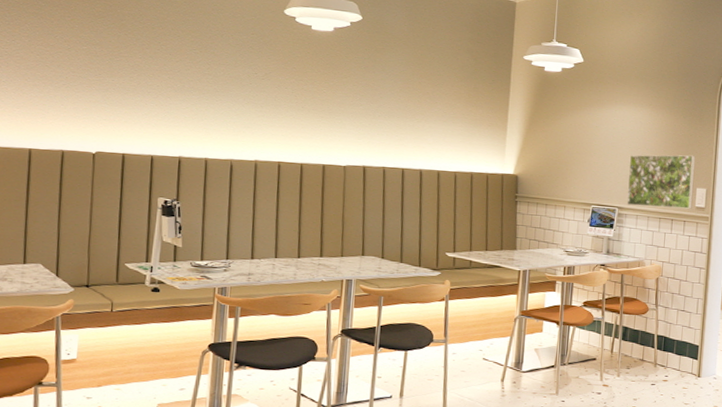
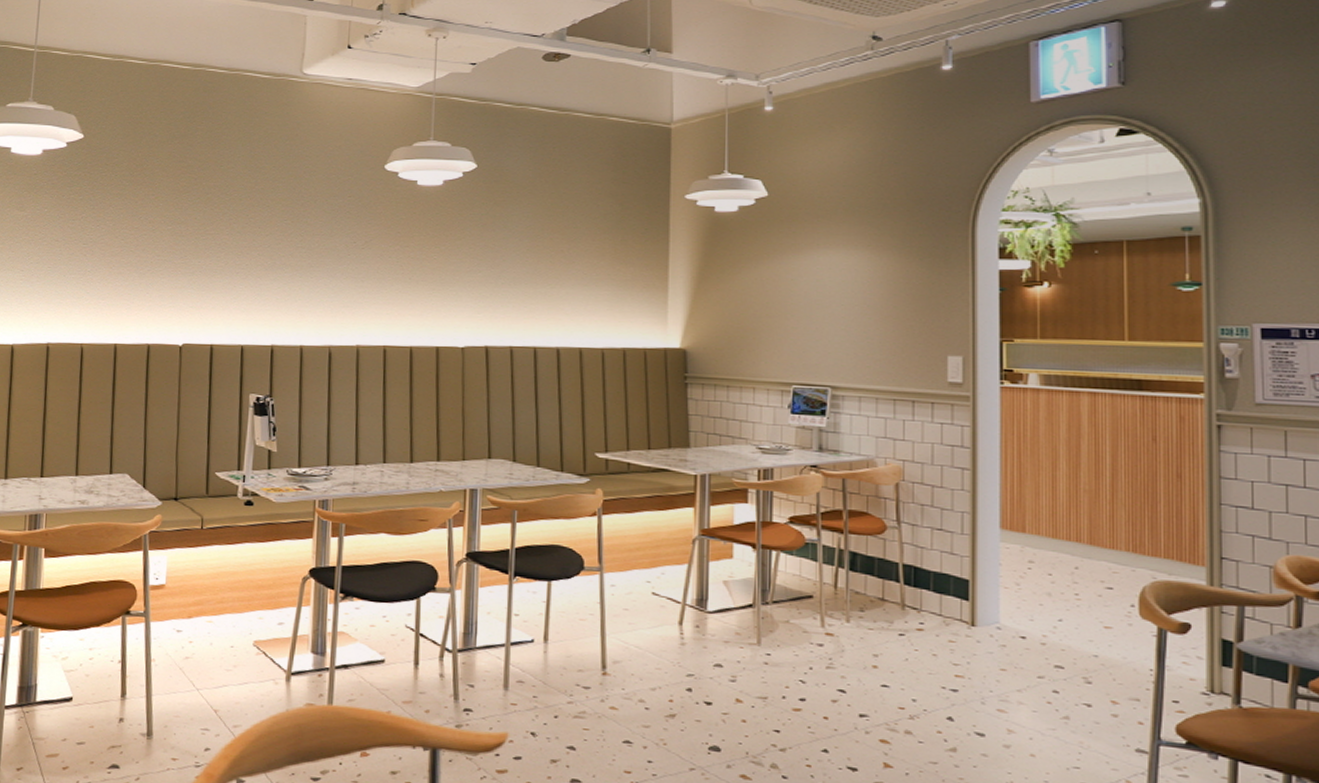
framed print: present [627,154,696,209] -> none [843,310,943,386]

